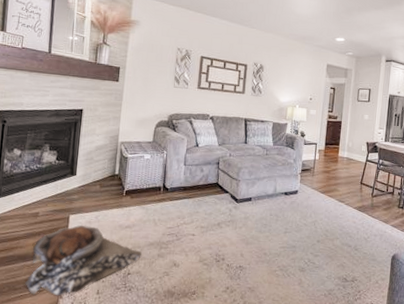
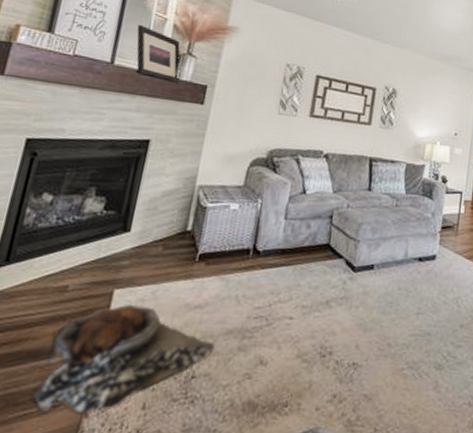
picture frame: none [64,22,100,67] -> present [136,25,181,84]

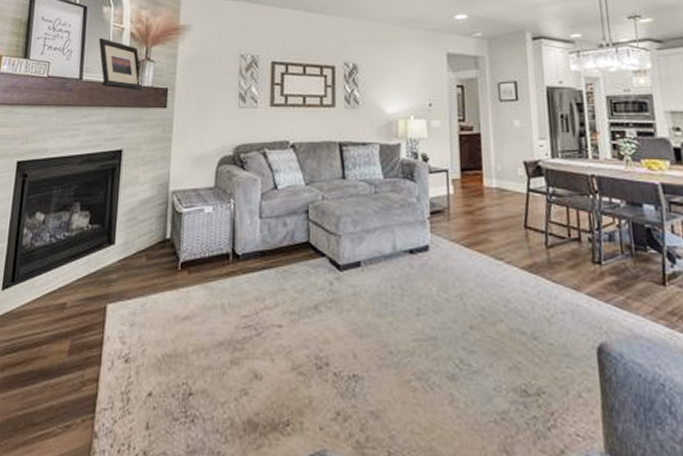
dog bed: present [32,305,215,414] -> none [47,320,207,434]

